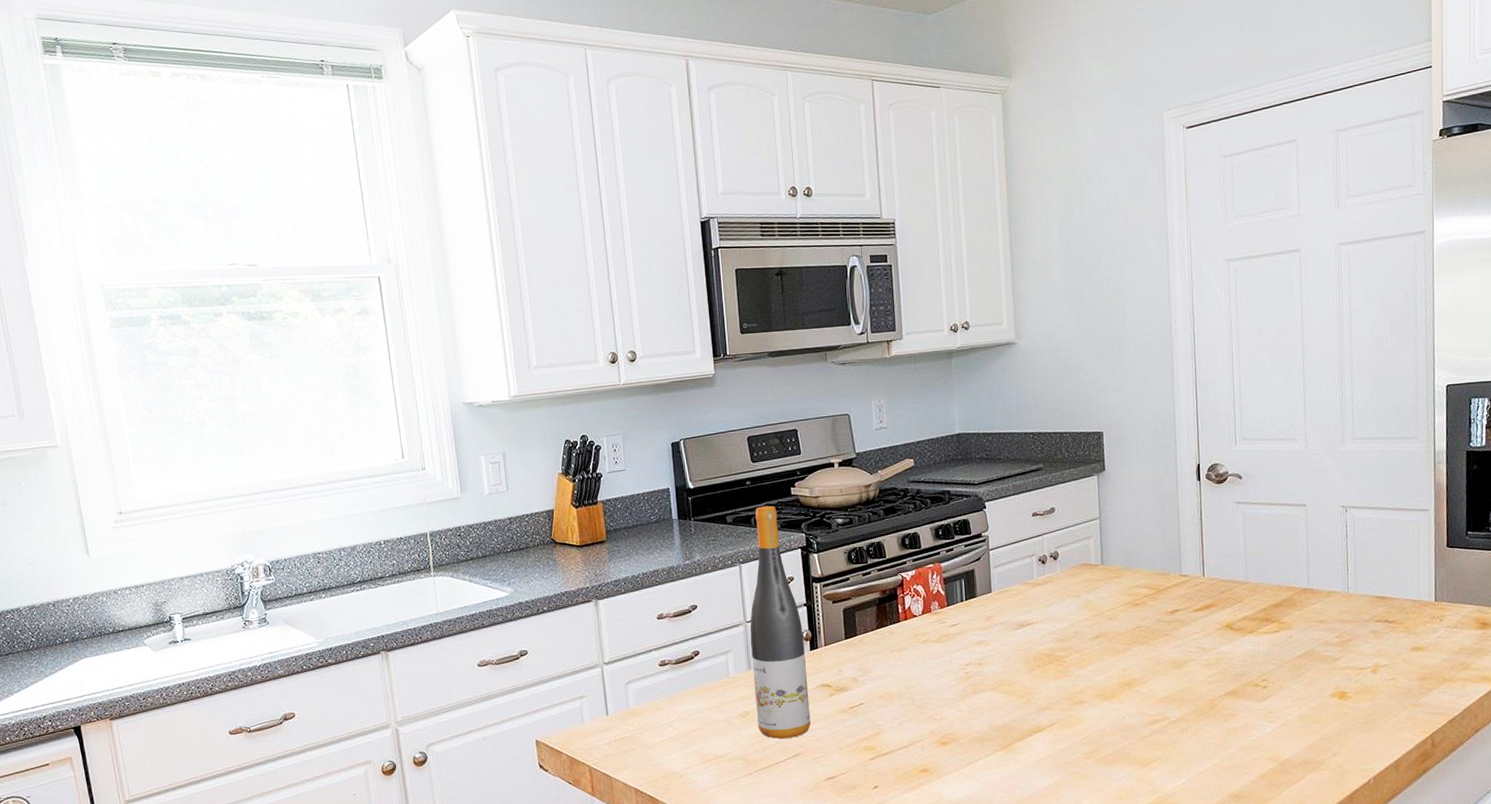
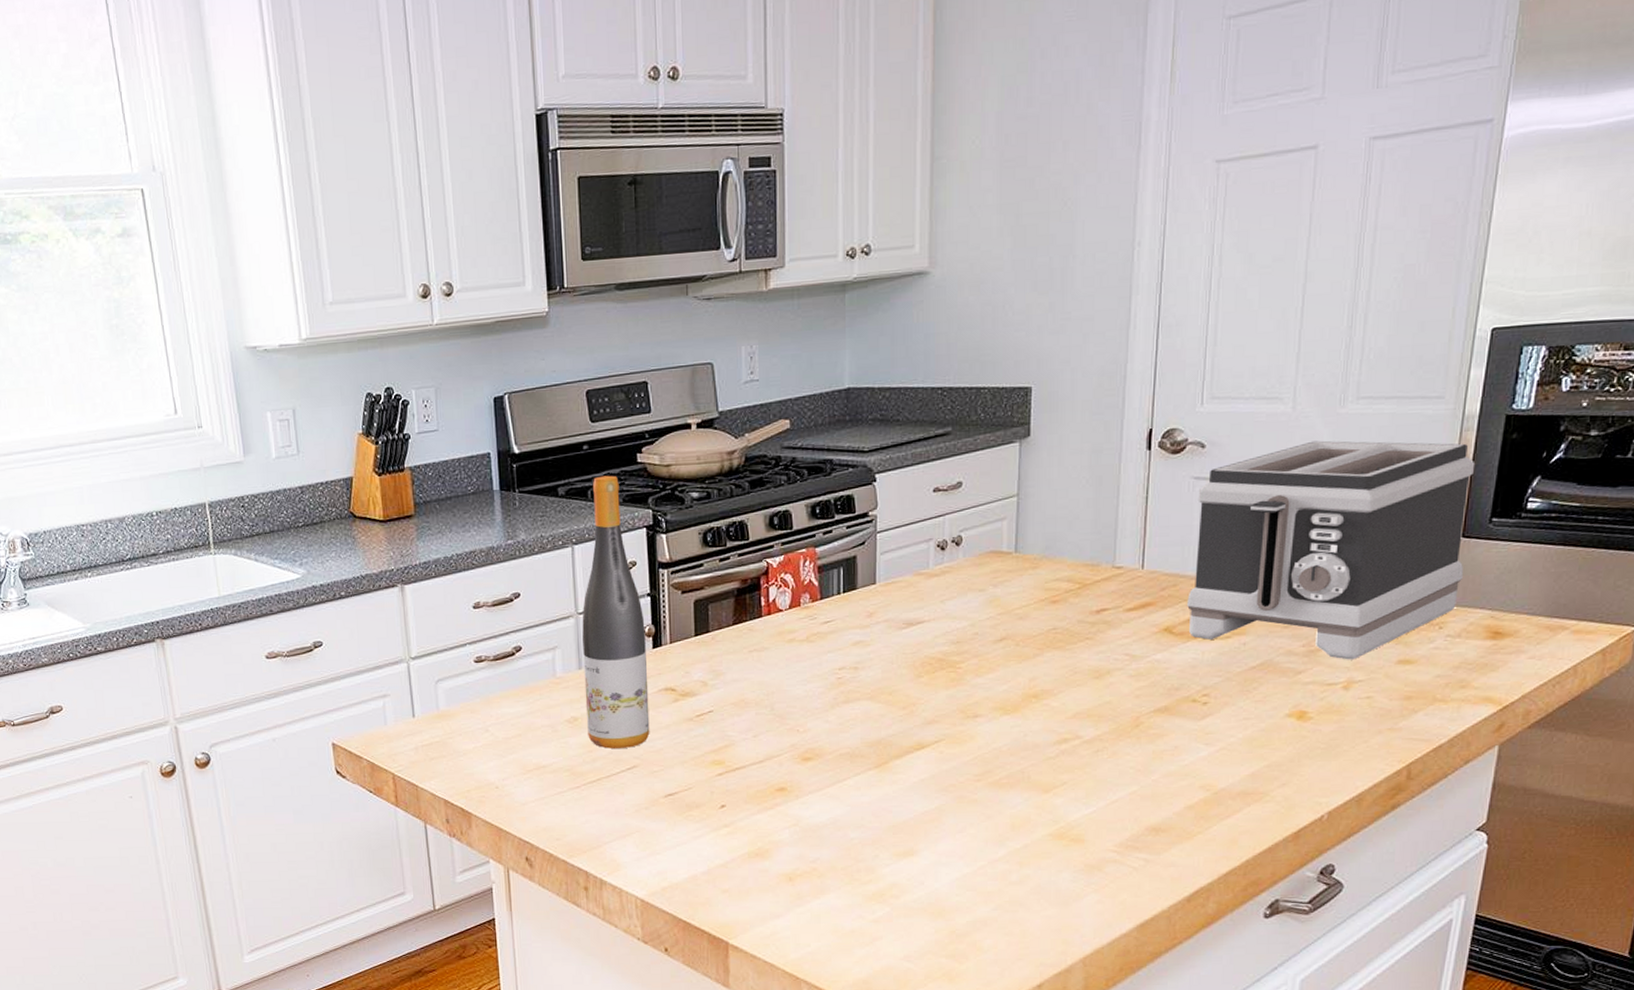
toaster: none [1240,472,1452,648] -> present [1187,440,1476,660]

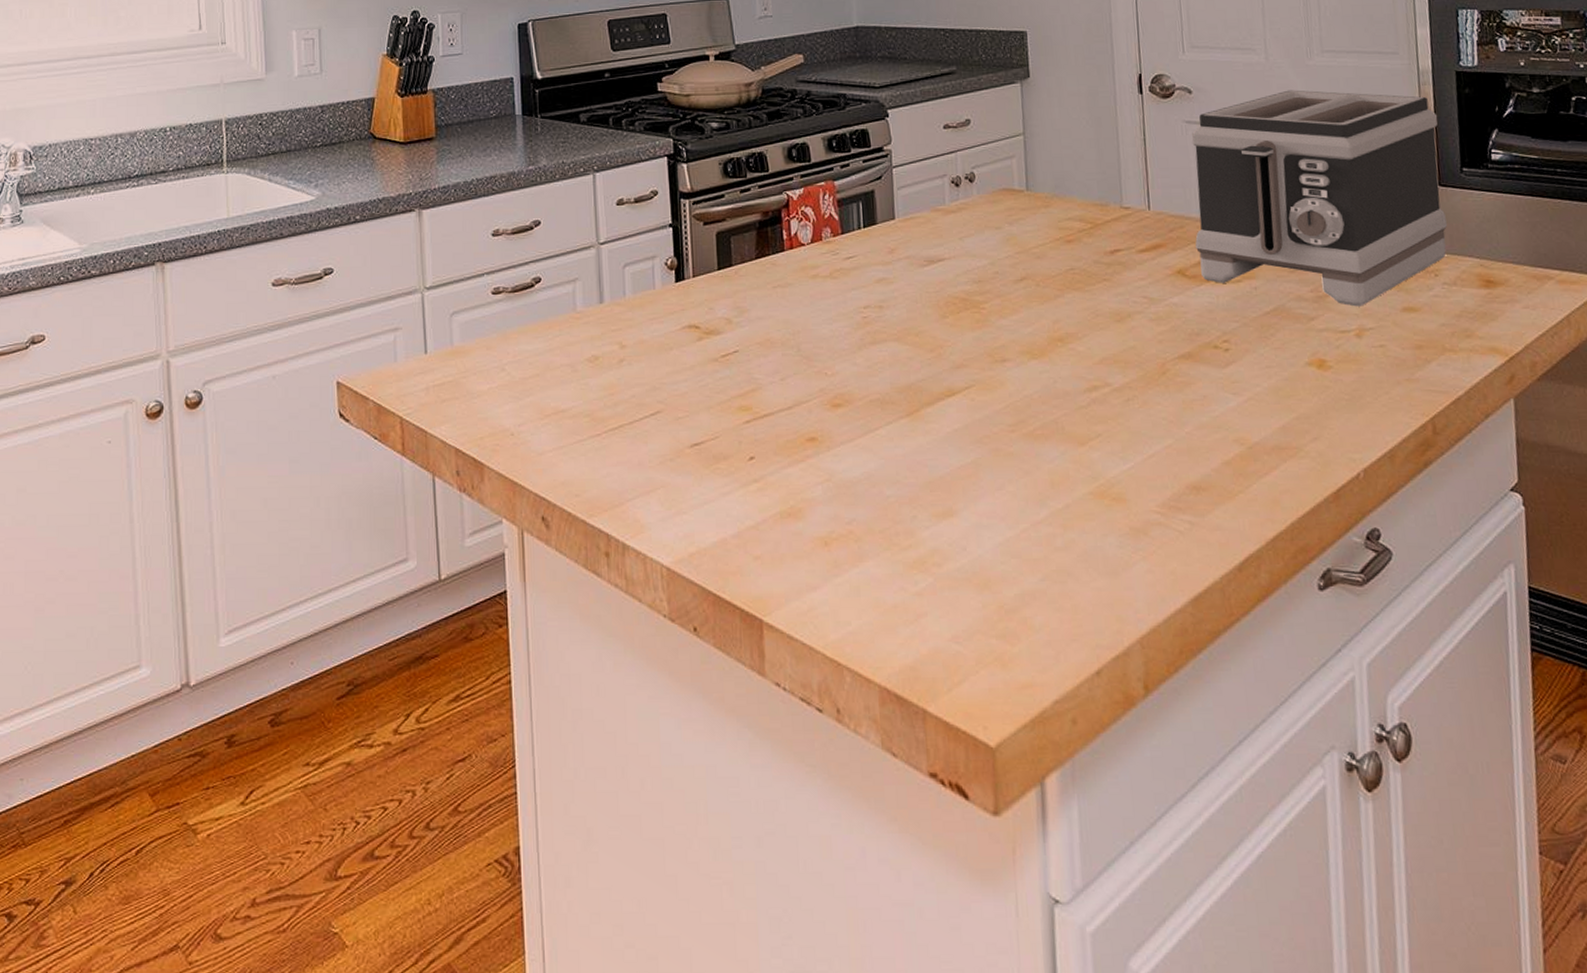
wine bottle: present [582,475,650,749] -> none [603,103,674,391]

